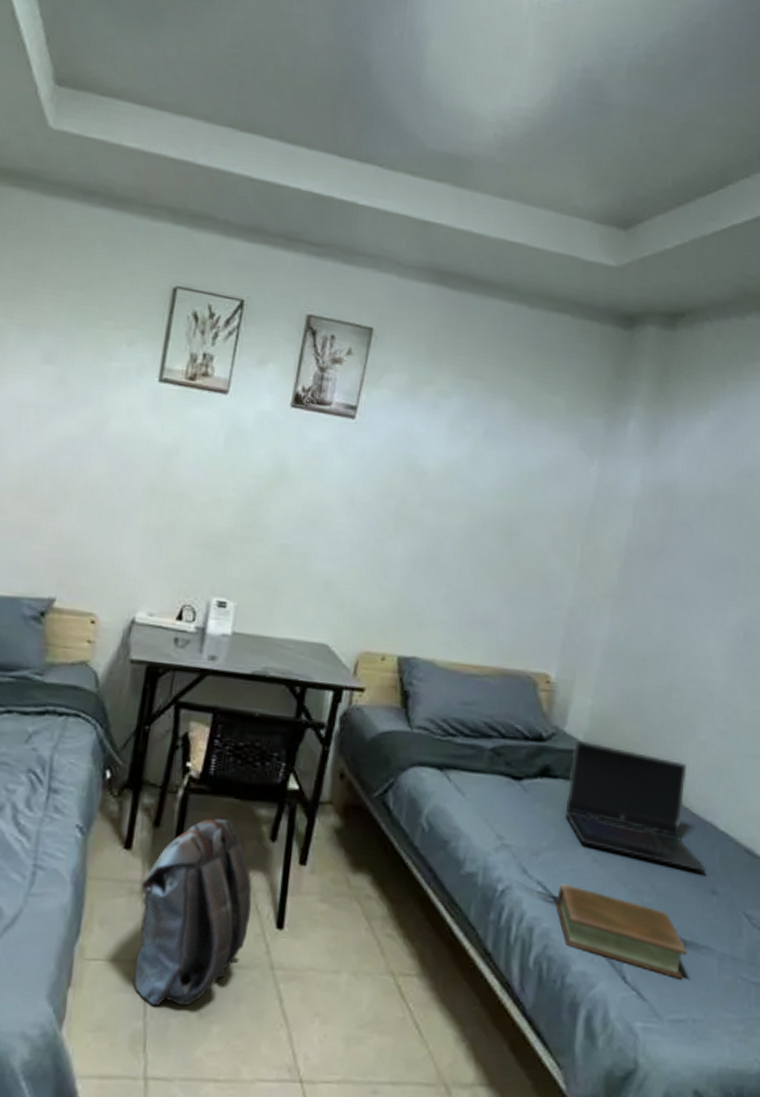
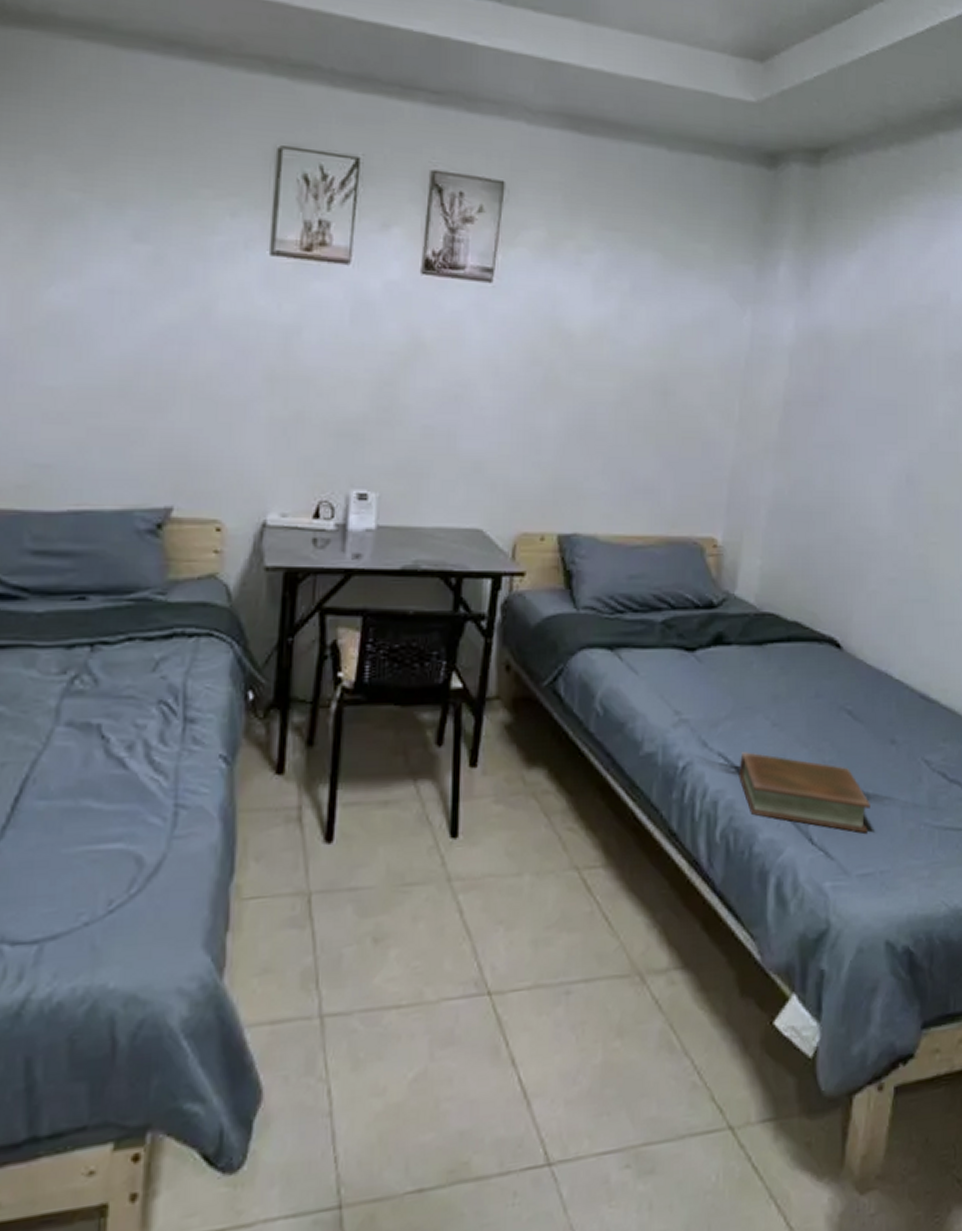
backpack: present [134,818,252,1007] -> none [298,728,421,939]
laptop computer: present [564,739,706,873] -> none [741,603,884,724]

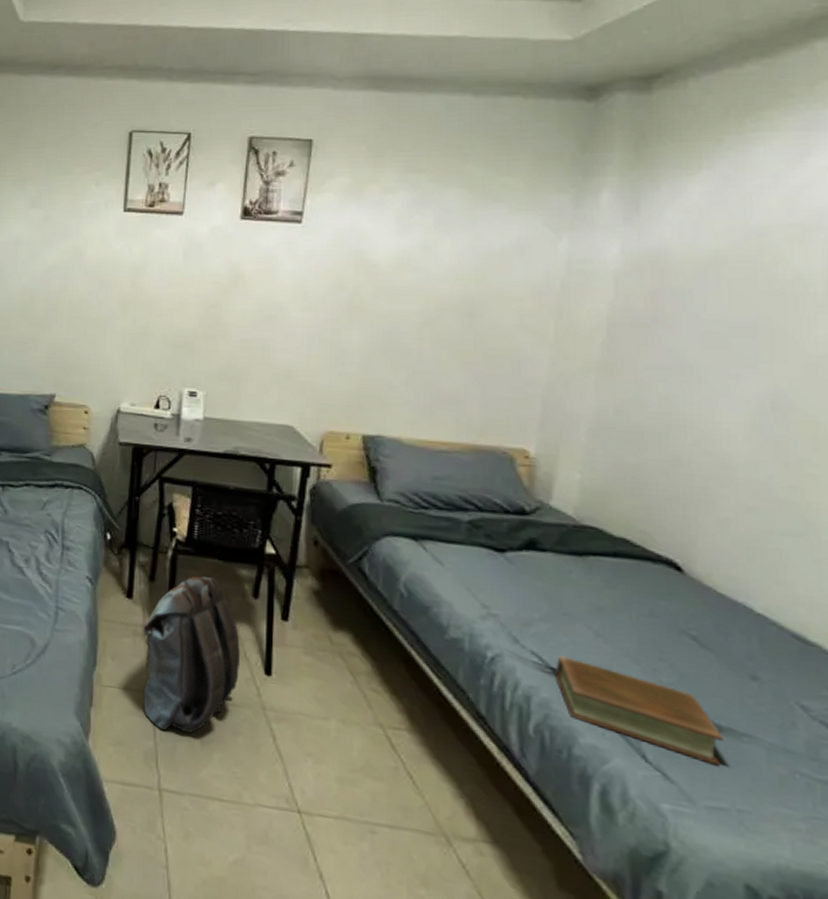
backpack: none [298,728,421,939] -> present [143,576,240,733]

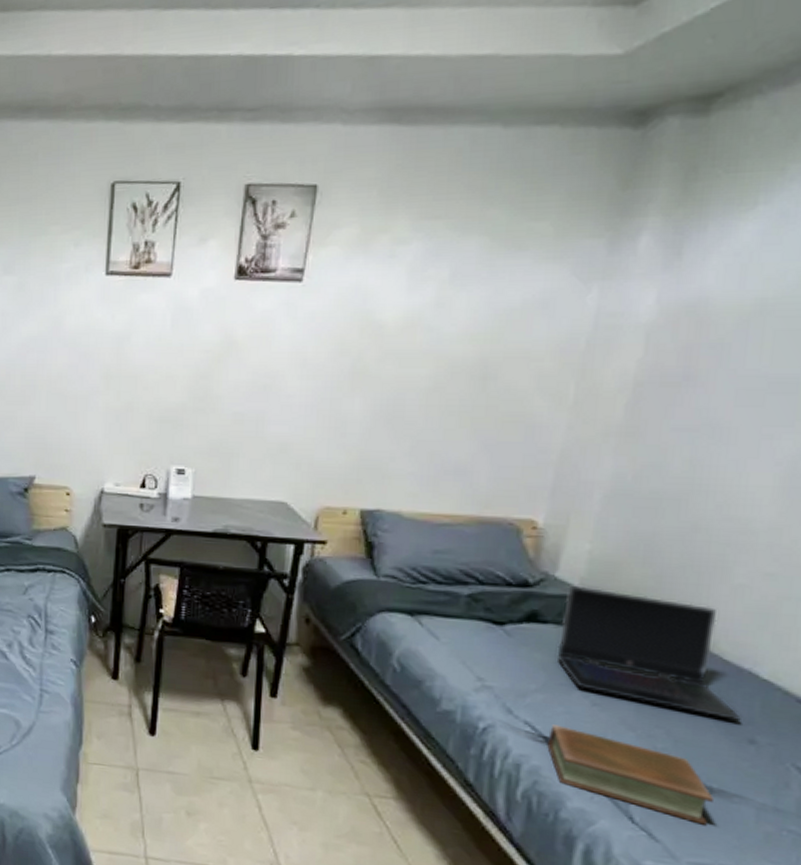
backpack: present [143,576,240,733] -> none [129,656,227,806]
laptop computer: none [557,514,741,656] -> present [556,585,741,721]

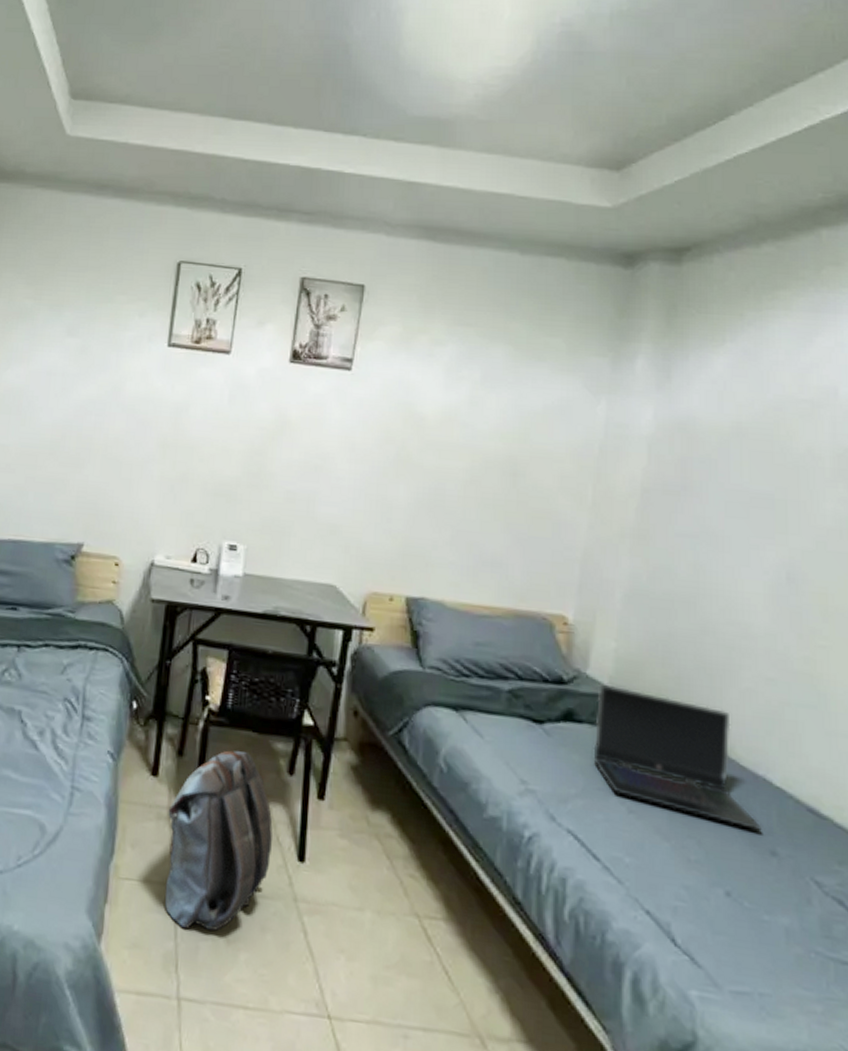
backpack: none [129,656,227,806] -> present [164,750,273,931]
book: present [547,724,714,825] -> none [590,833,746,947]

